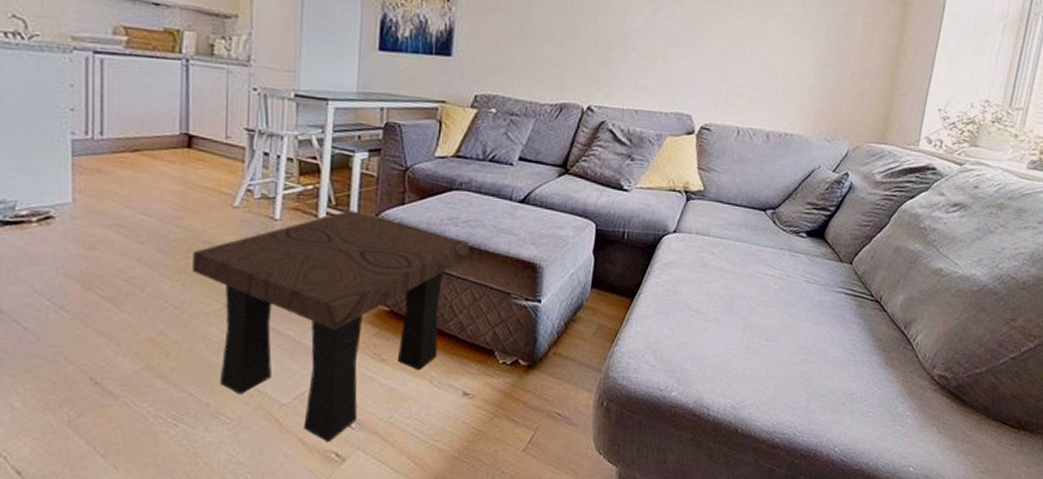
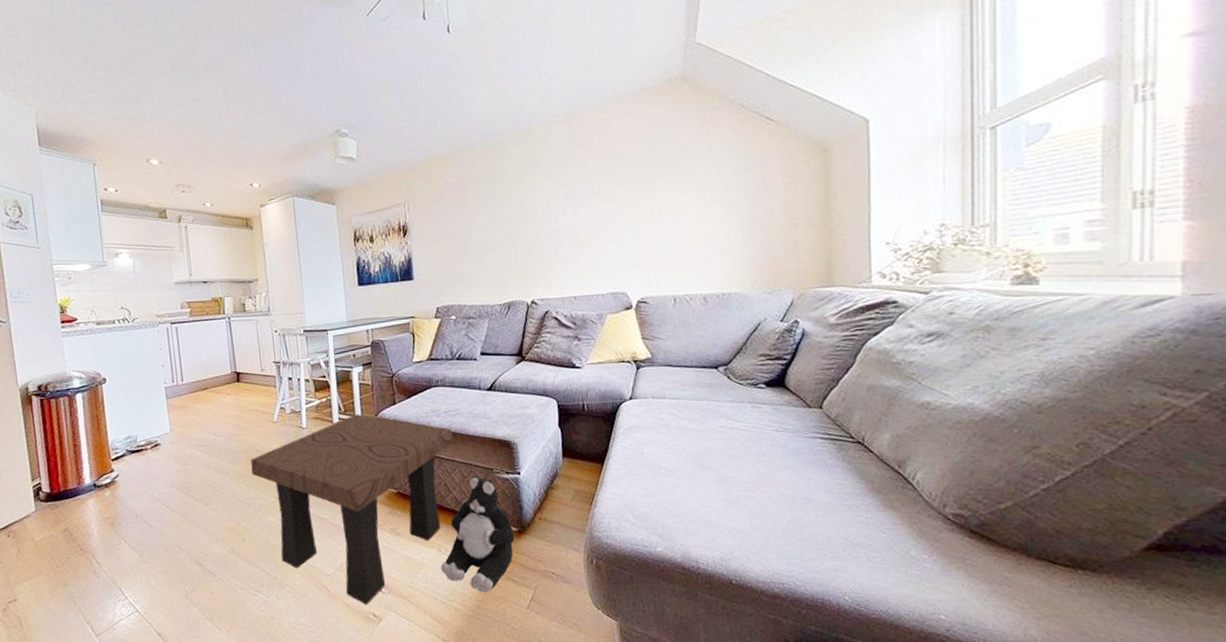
plush toy: none [429,299,523,433] -> present [441,475,515,593]

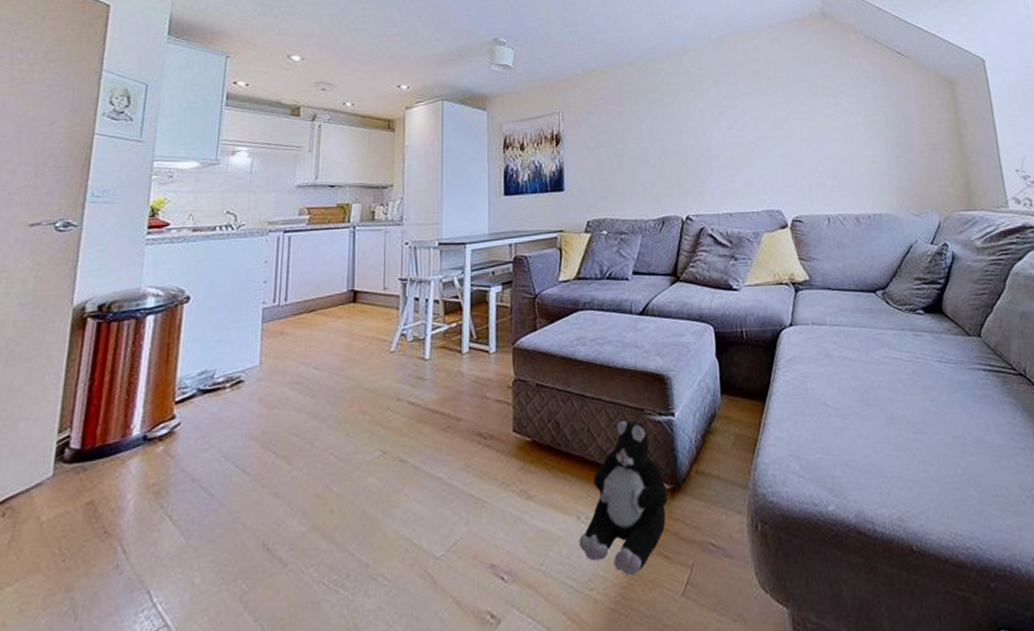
side table: present [250,414,453,604] -> none [355,342,599,599]

